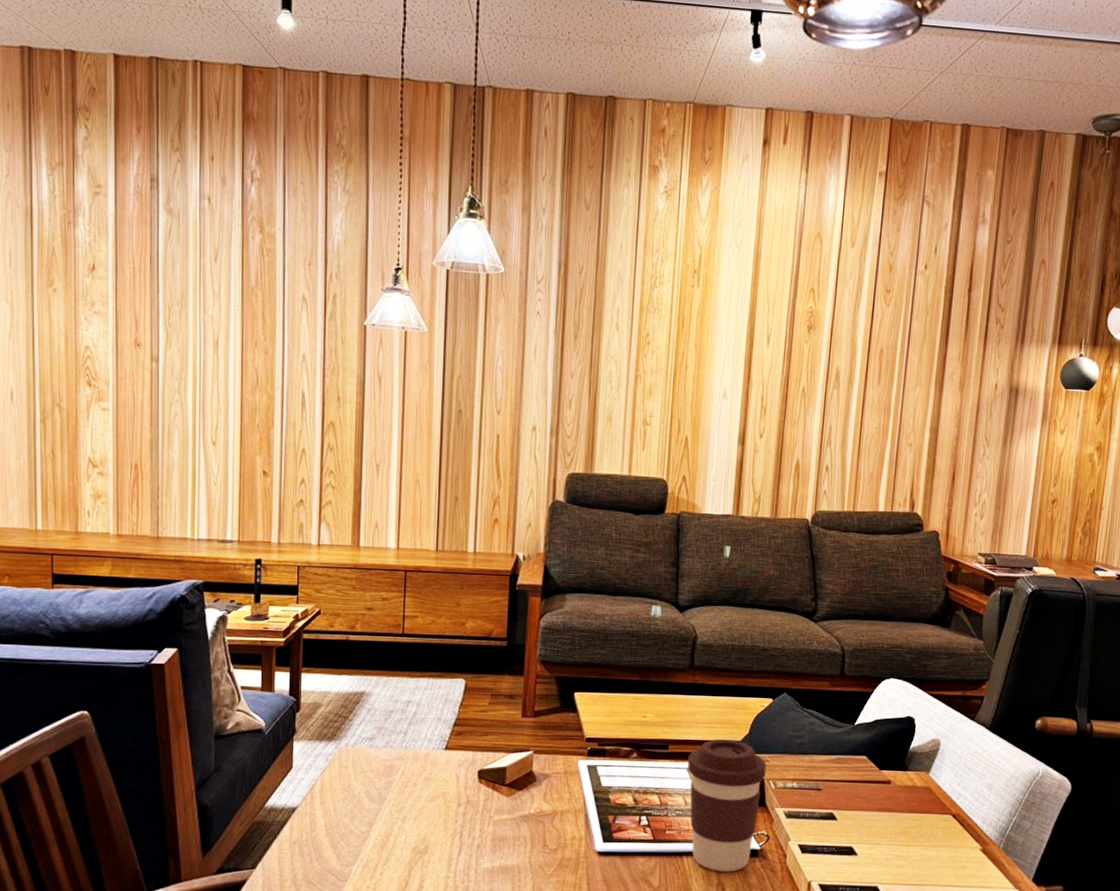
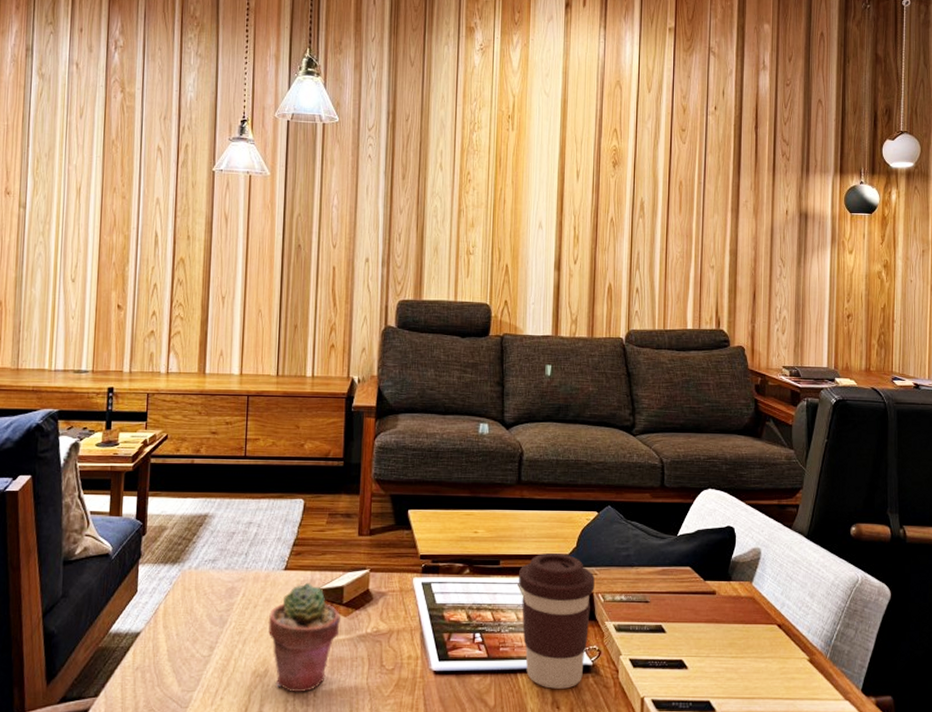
potted succulent: none [428,762,503,870] -> present [268,582,340,693]

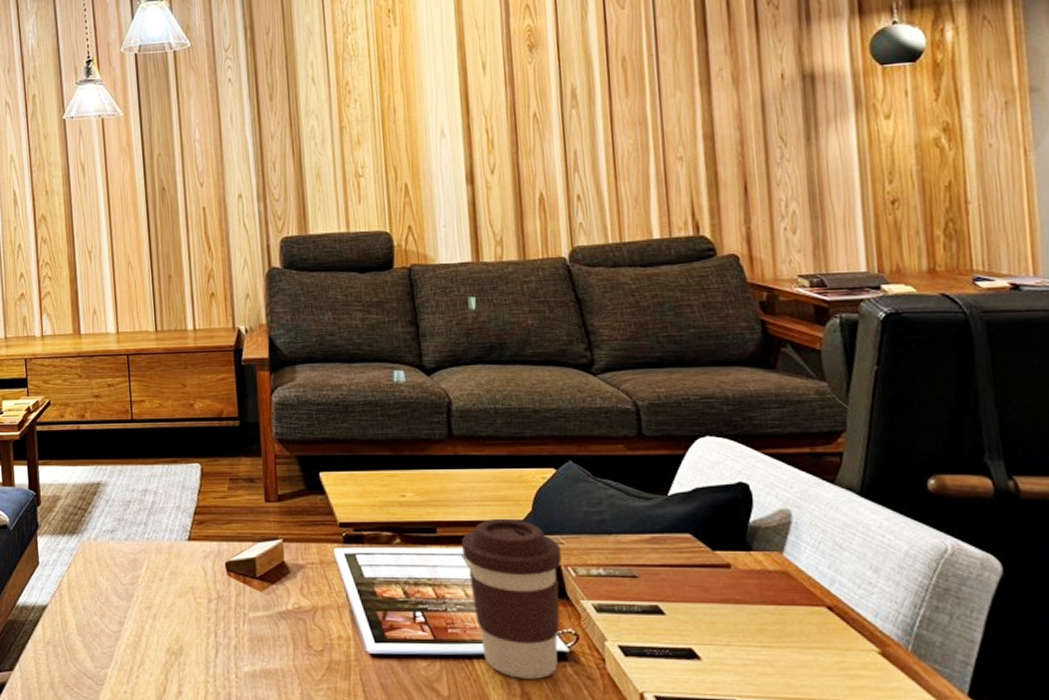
potted succulent: present [268,582,340,693] -> none [177,553,257,673]

